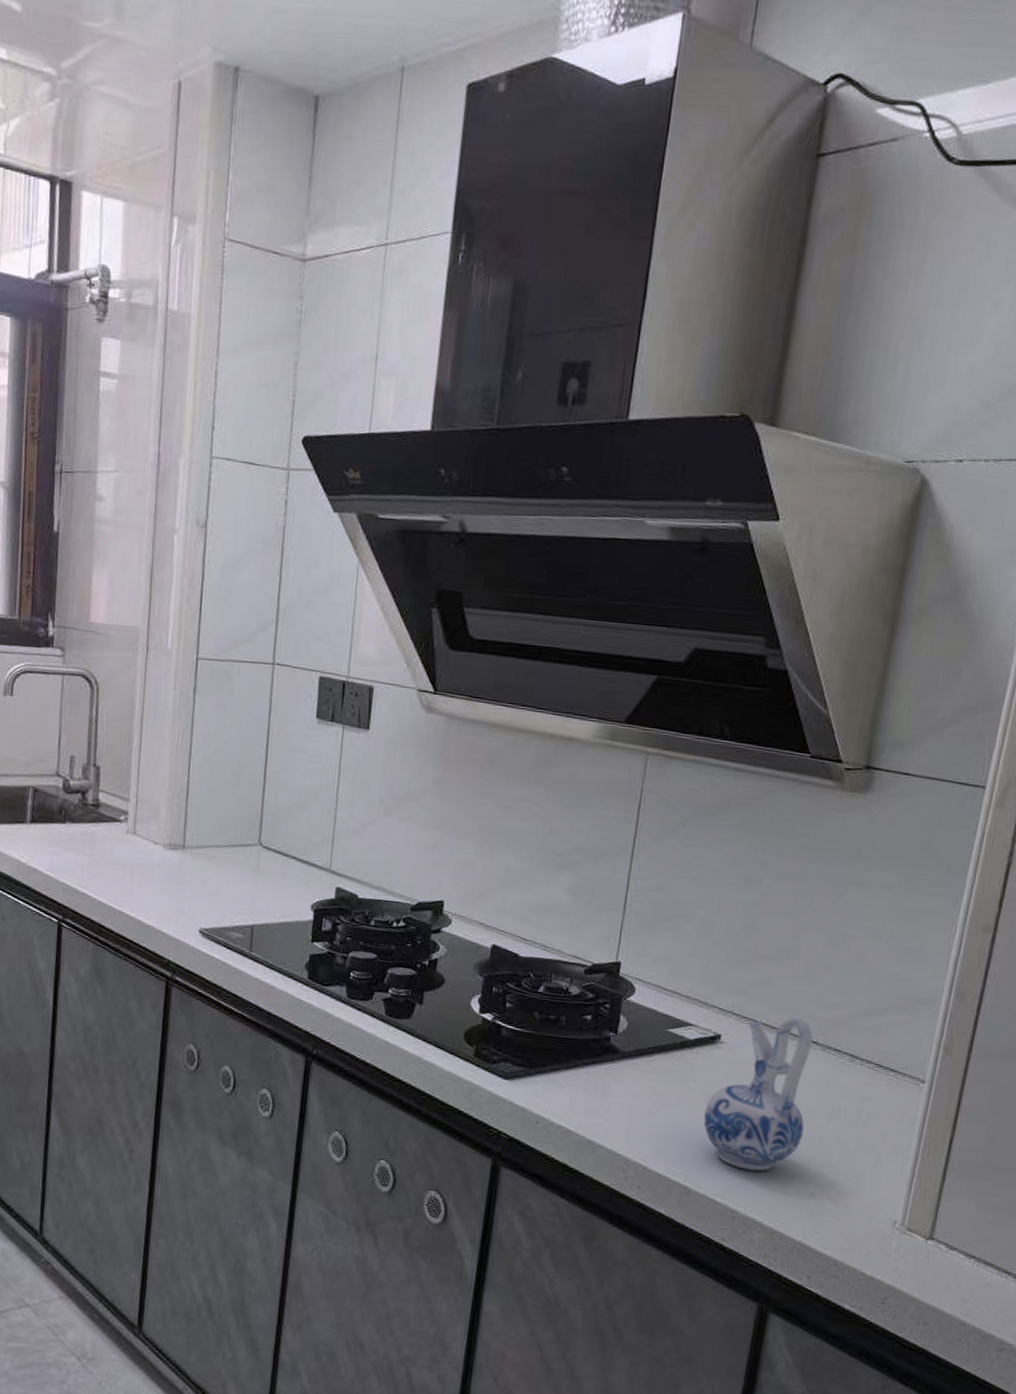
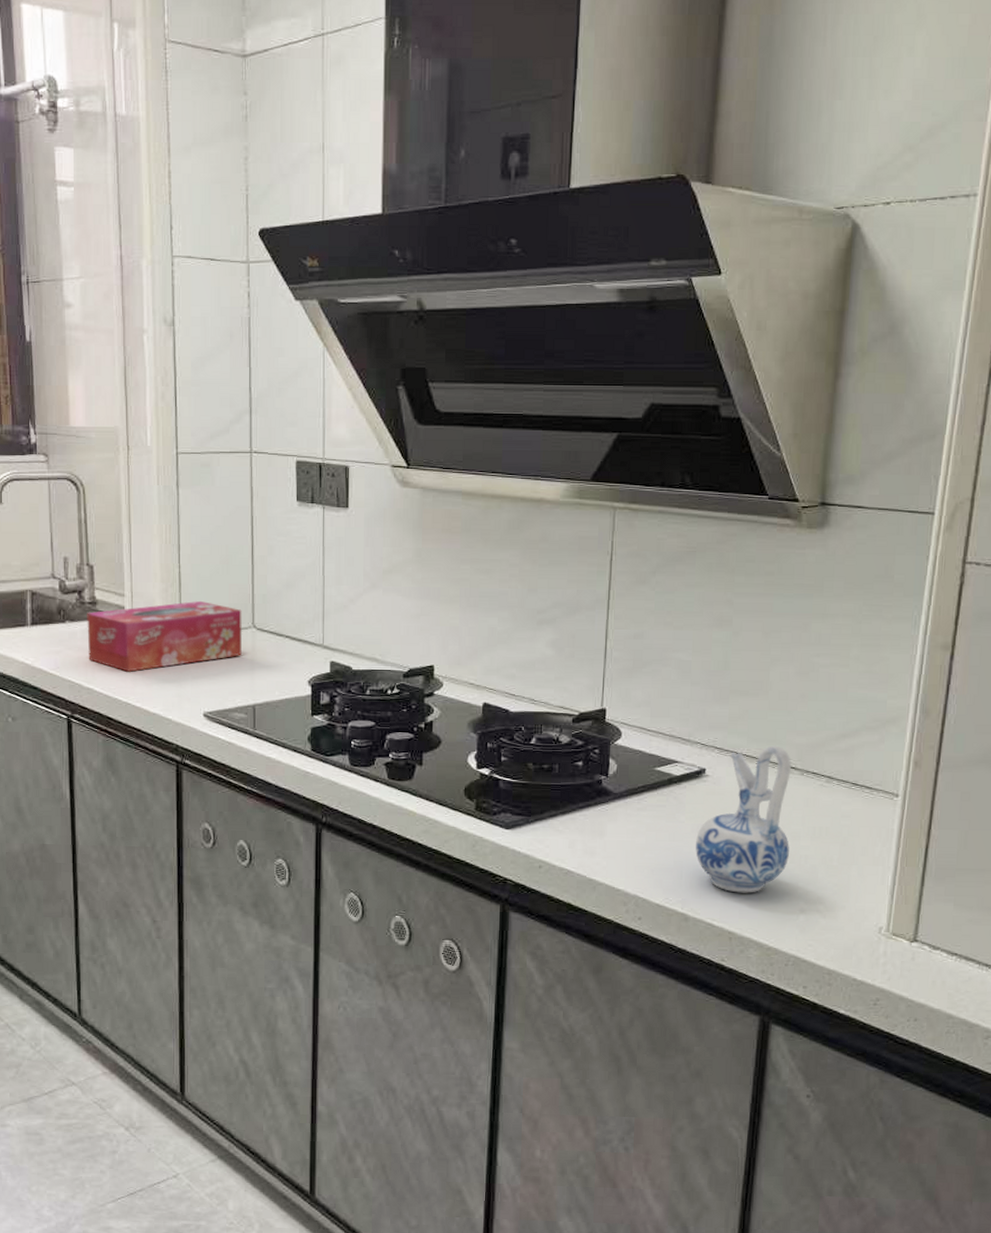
tissue box: none [86,812,249,880] -> present [87,601,243,672]

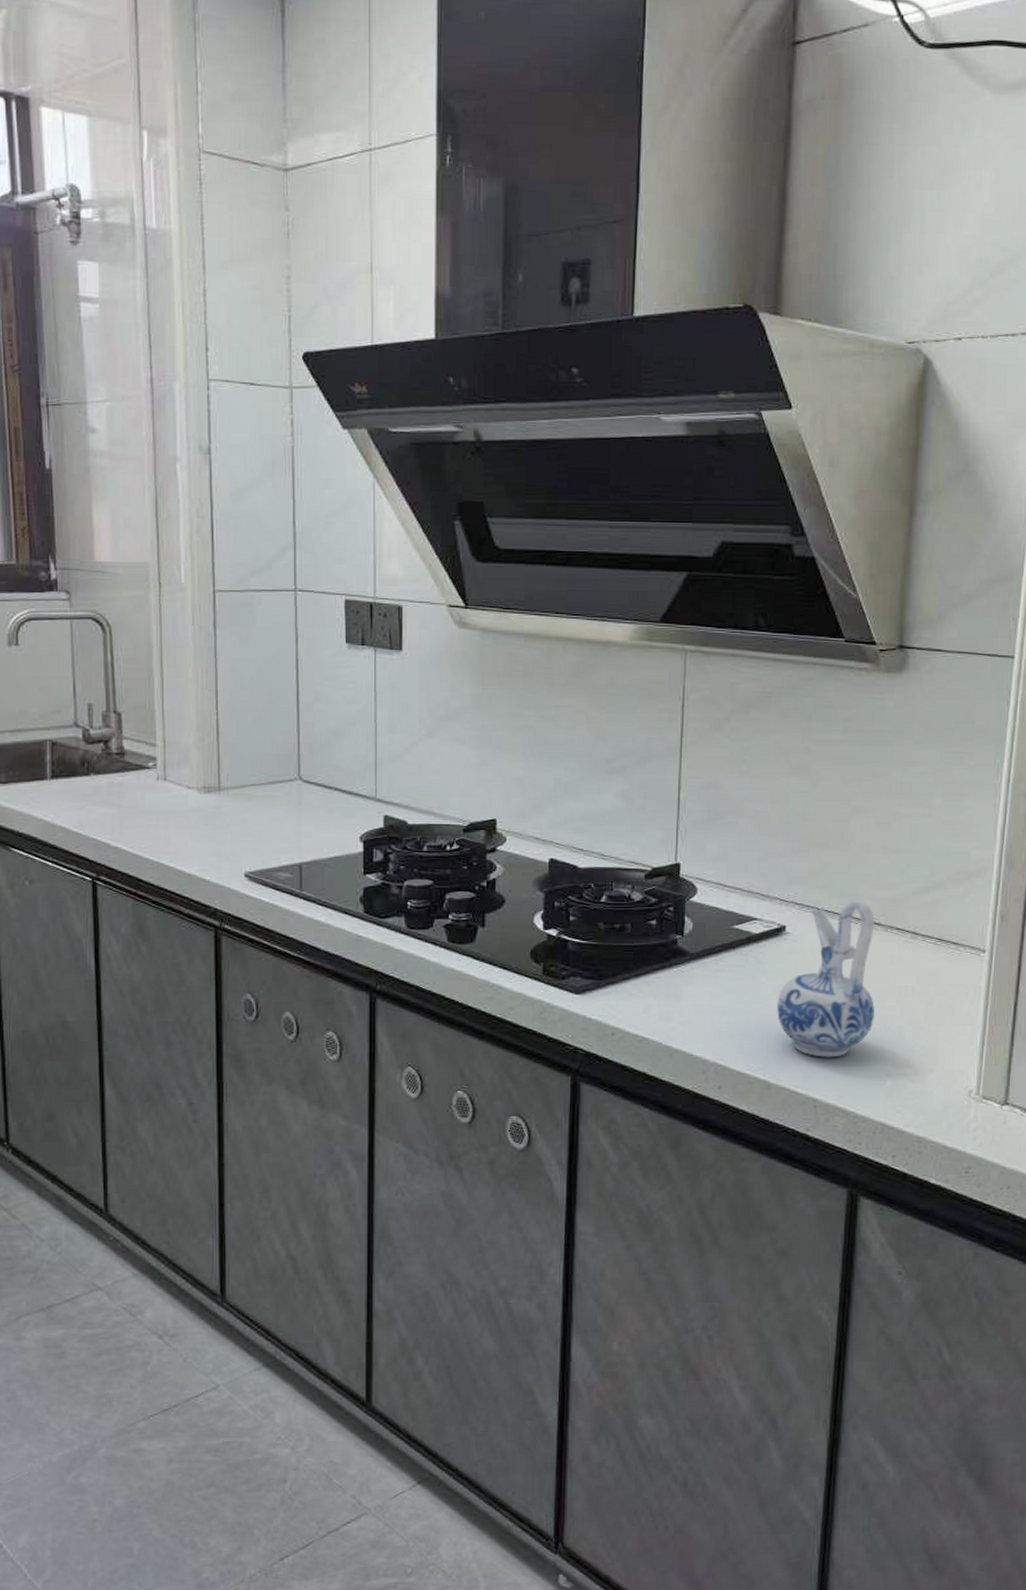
tissue box: present [87,601,243,672] -> none [114,751,288,829]

